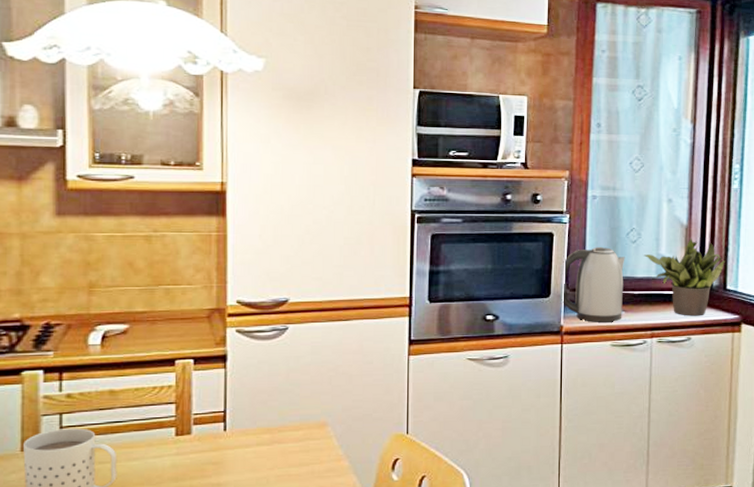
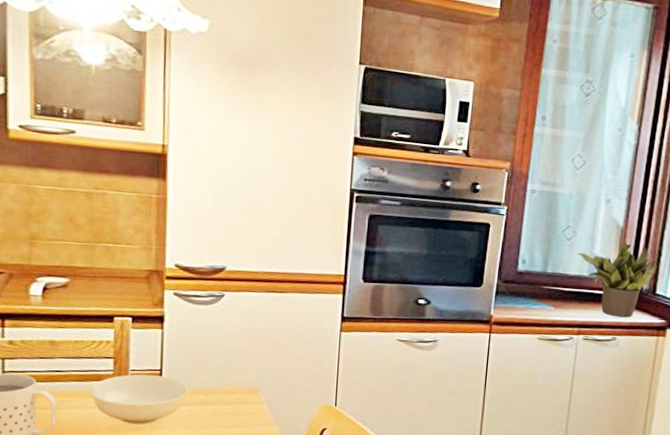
bowl: none [151,416,254,472] -> present [89,374,188,425]
kettle: present [561,246,625,322] -> none [493,241,559,317]

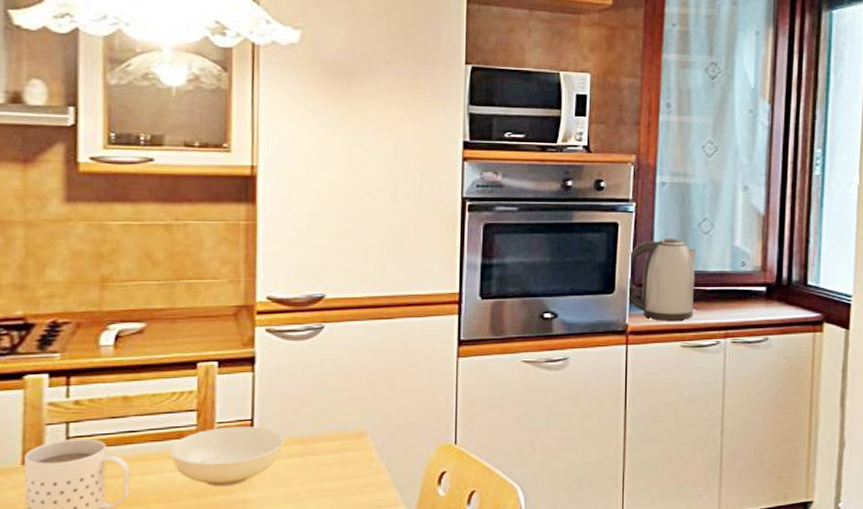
kettle: none [493,241,559,317] -> present [627,237,697,321]
potted plant: present [577,241,658,318] -> none [717,229,806,315]

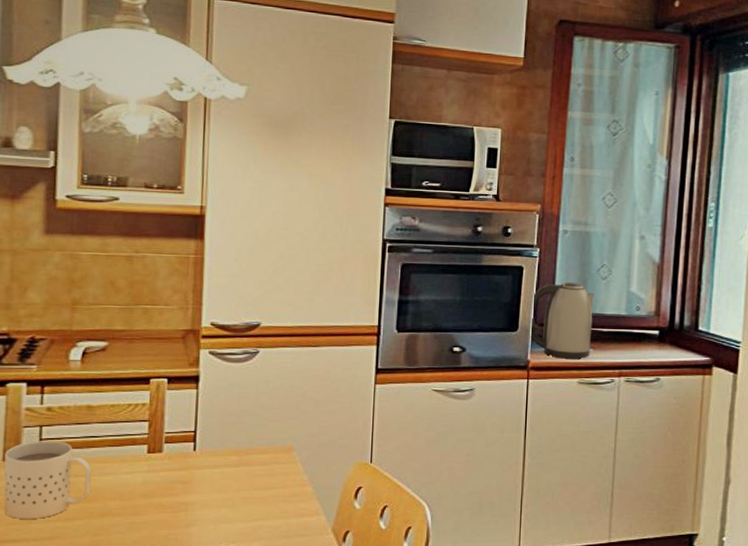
bowl: present [168,425,284,487] -> none [124,436,222,490]

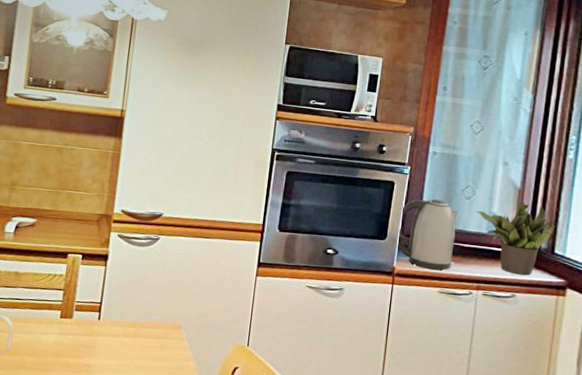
potted plant: none [613,277,698,357] -> present [476,201,556,276]

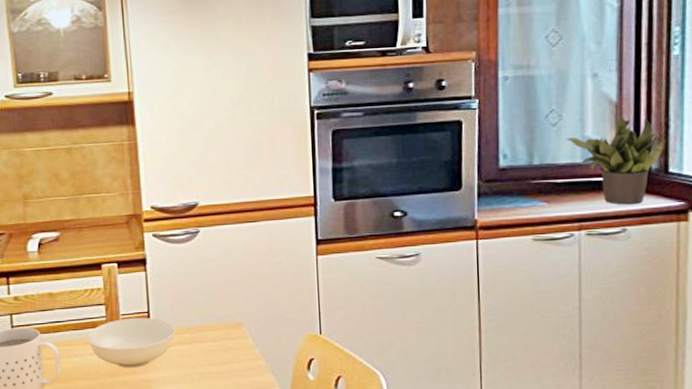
bowl: none [41,305,122,352] -> present [87,317,175,368]
kettle: present [396,198,459,271] -> none [474,132,545,215]

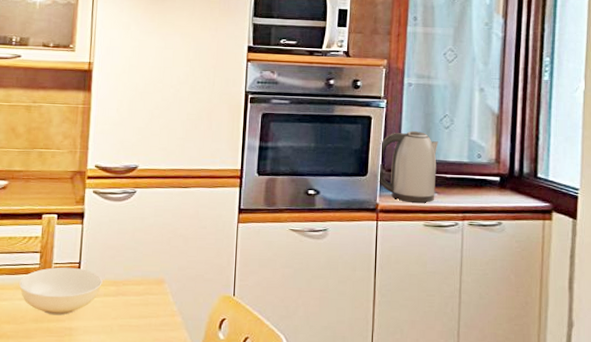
kettle: none [474,132,545,215] -> present [378,130,438,203]
potted plant: present [566,117,667,205] -> none [456,127,536,202]

